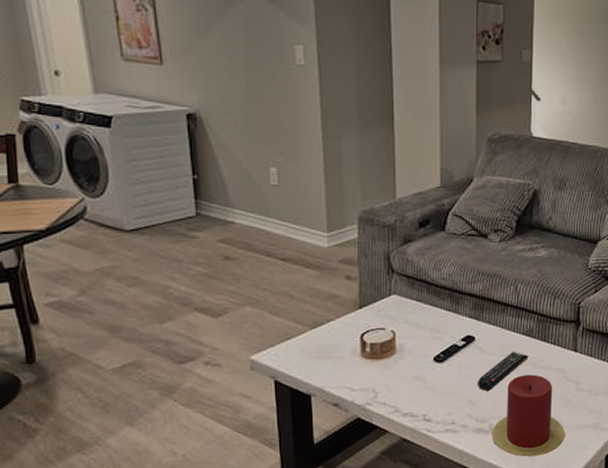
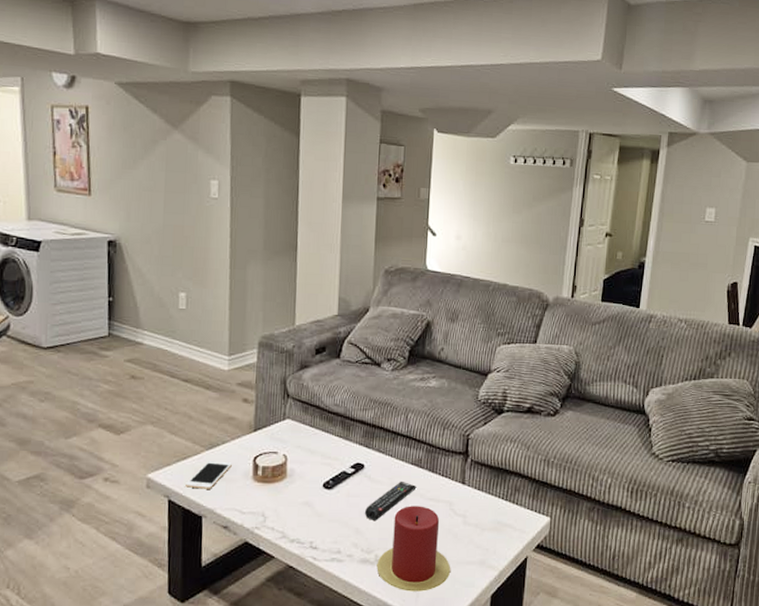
cell phone: none [291,340,338,368] -> present [186,461,232,489]

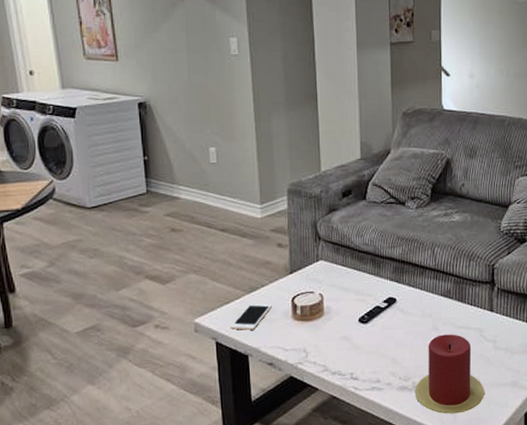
remote control: present [364,480,417,520] -> none [399,311,447,350]

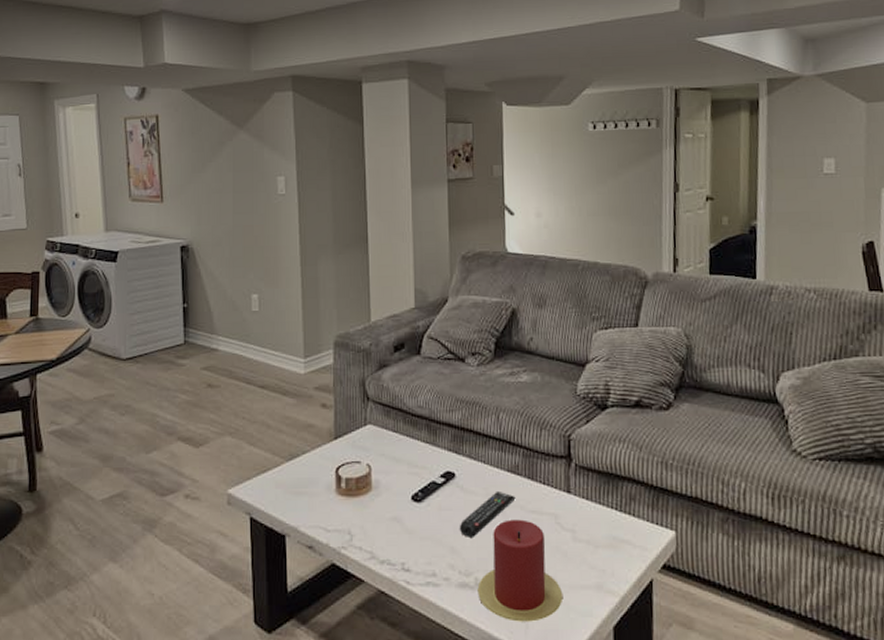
cell phone: present [230,303,272,330] -> none [267,473,313,505]
remote control: none [399,311,447,350] -> present [459,490,516,537]

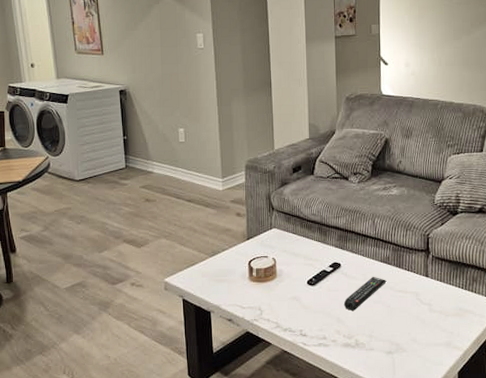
candle: present [477,519,562,622] -> none [357,297,420,370]

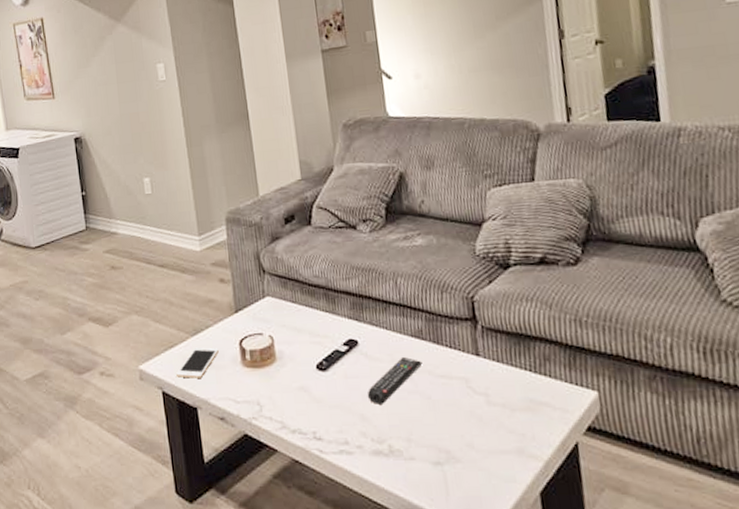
cell phone: none [195,266,231,289] -> present [176,347,219,378]

